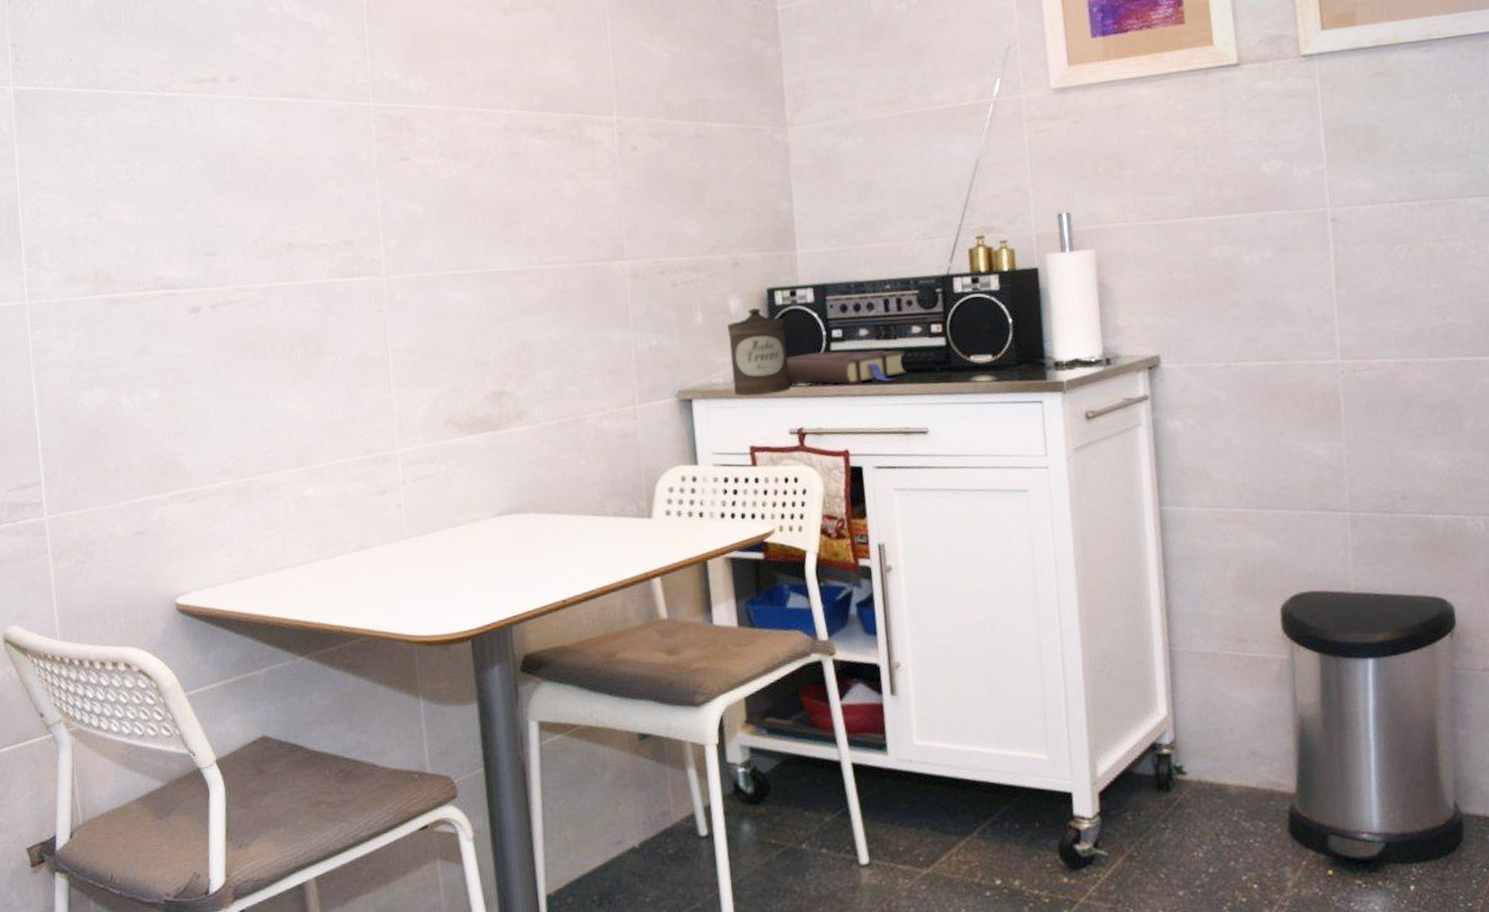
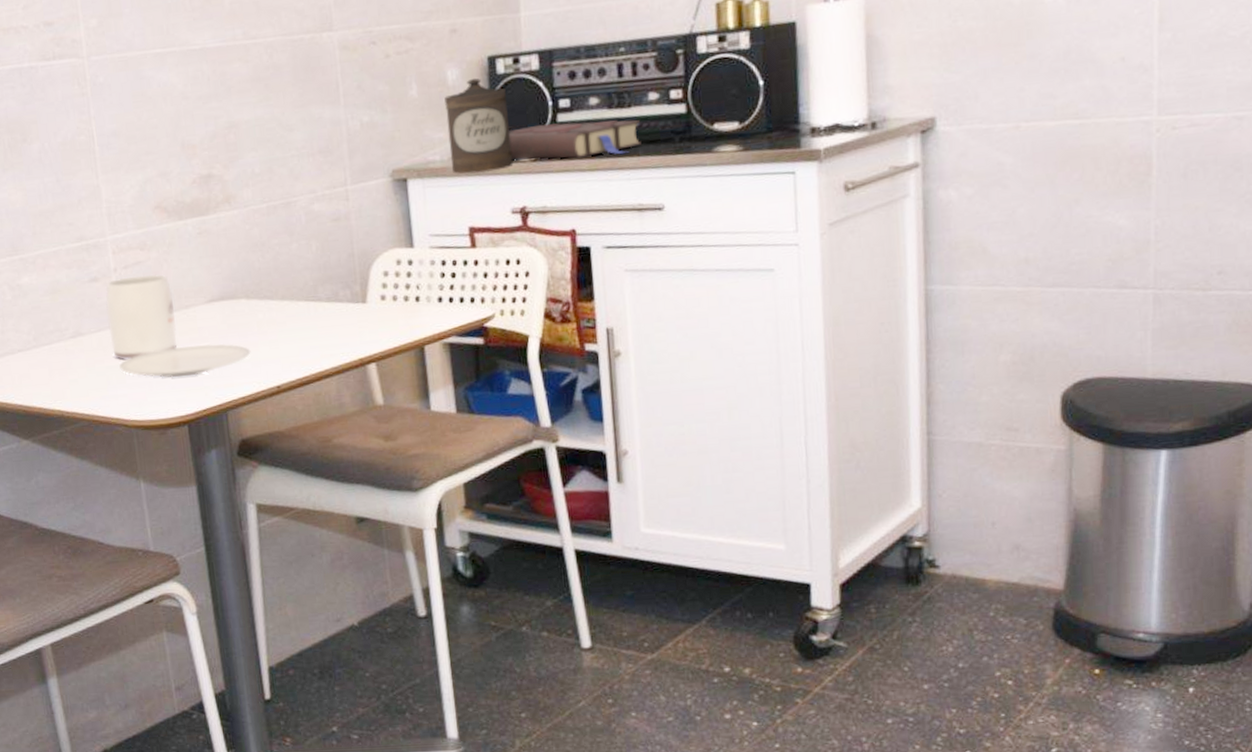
mug: none [392,488,464,573] -> present [105,274,178,359]
plate: none [403,557,538,592] -> present [119,343,251,378]

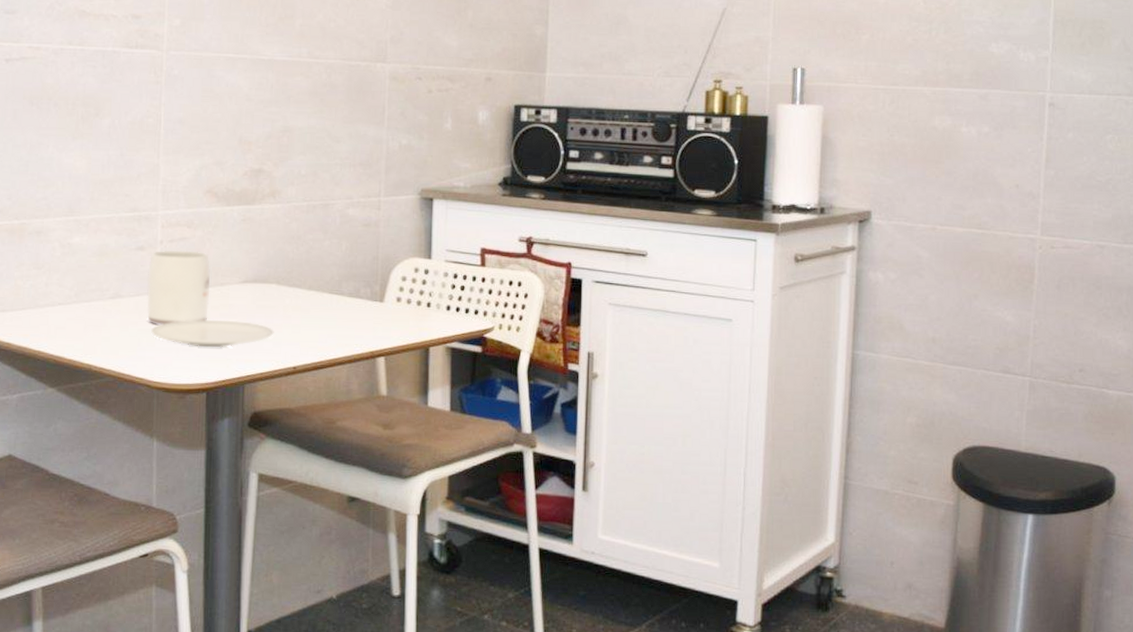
canister: present [444,78,514,175] -> none [472,121,526,203]
book: present [509,119,641,160] -> none [523,169,634,204]

